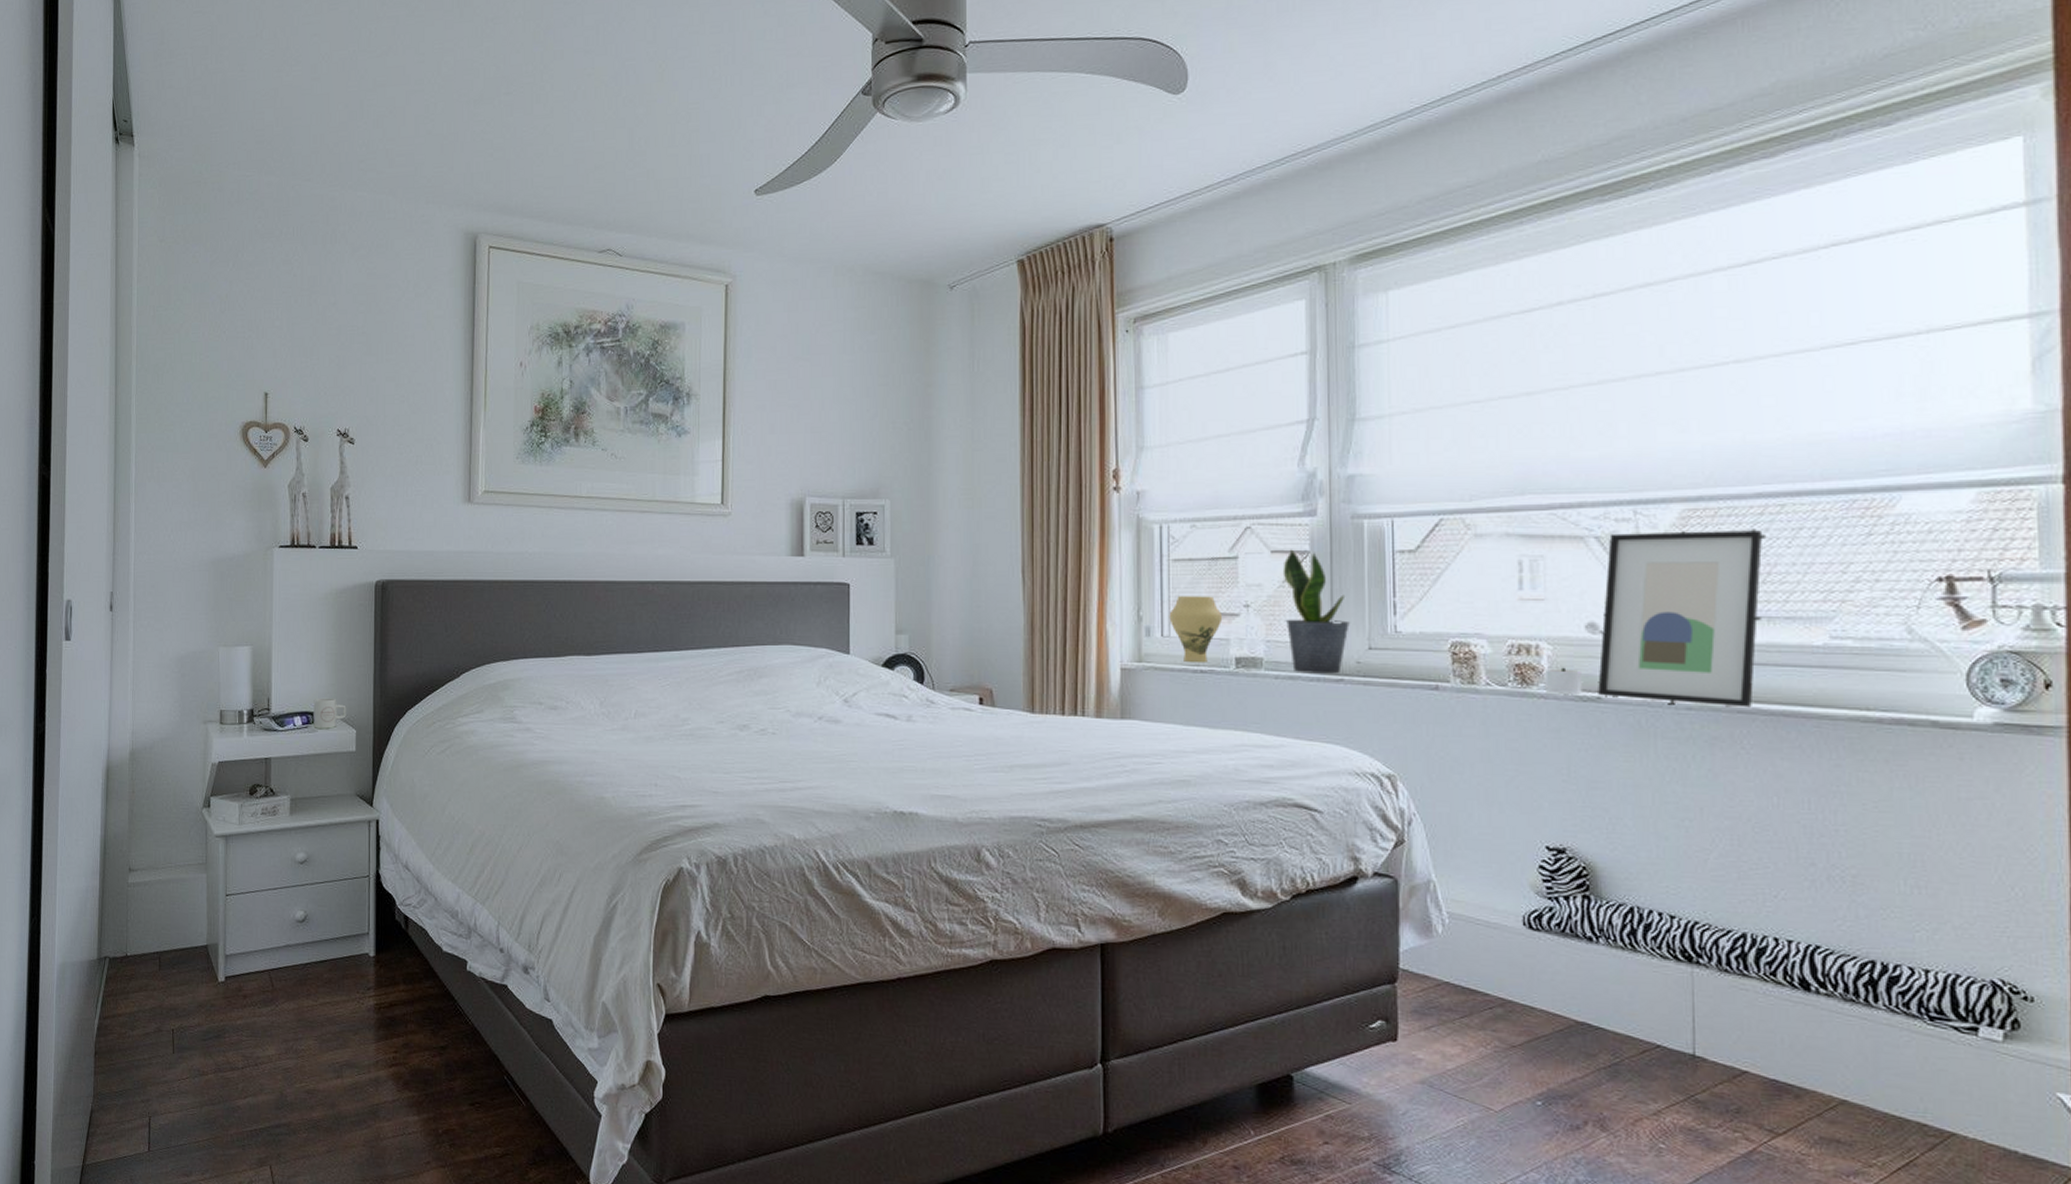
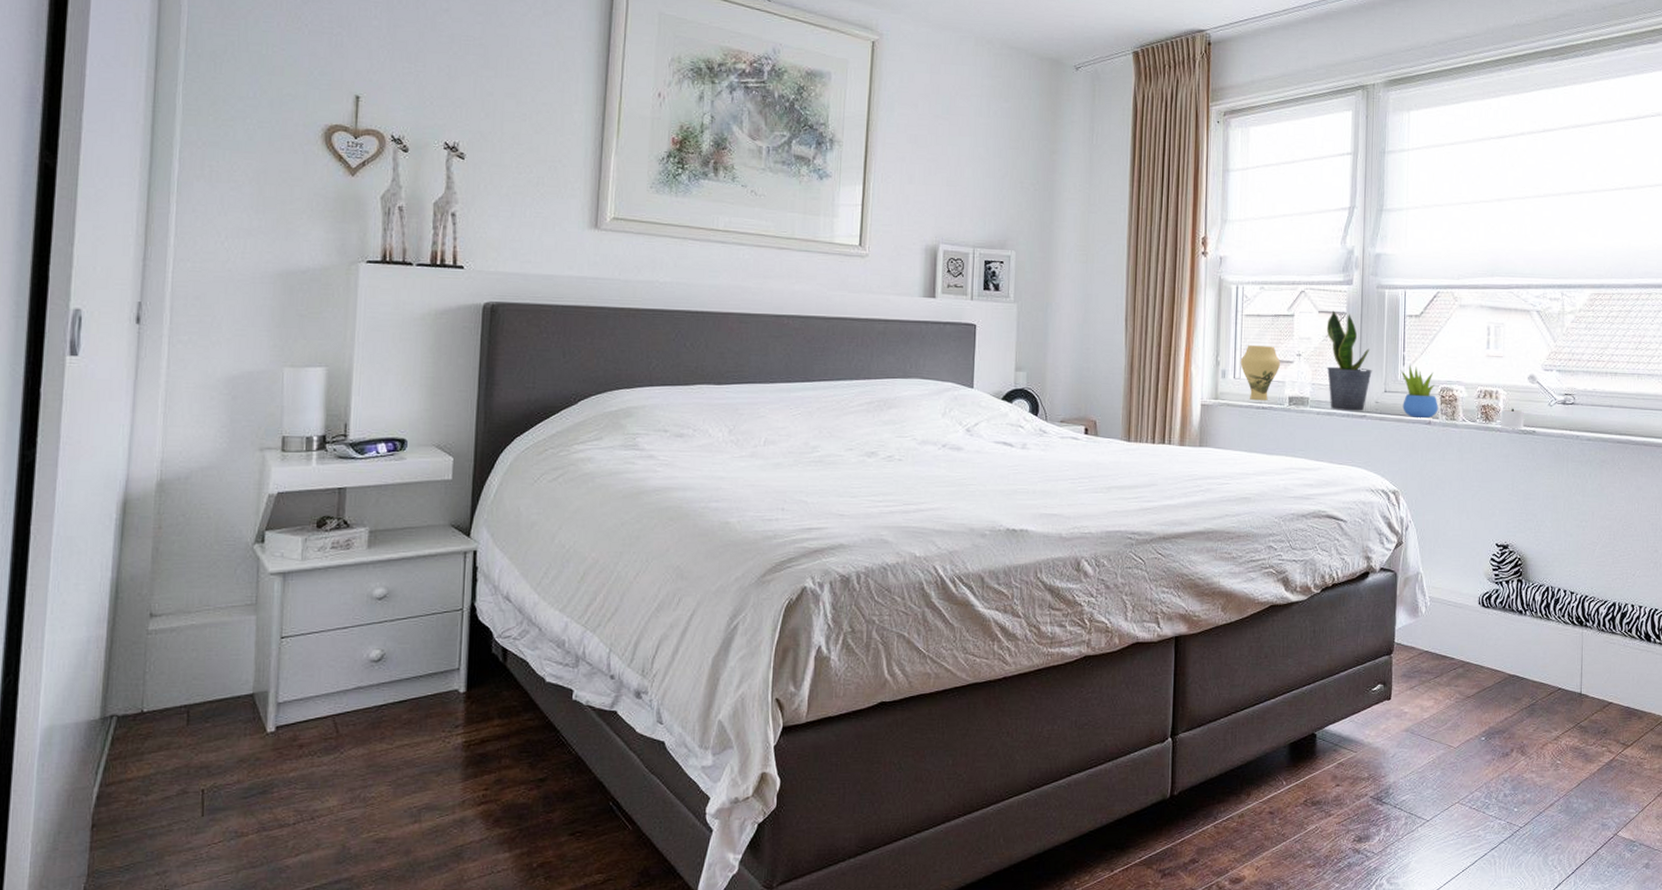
mug: present [313,698,347,729] -> none [401,423,443,456]
succulent plant: none [1390,614,1449,683] -> present [1400,365,1438,419]
picture frame: present [1598,529,1767,708] -> none [1534,309,1640,439]

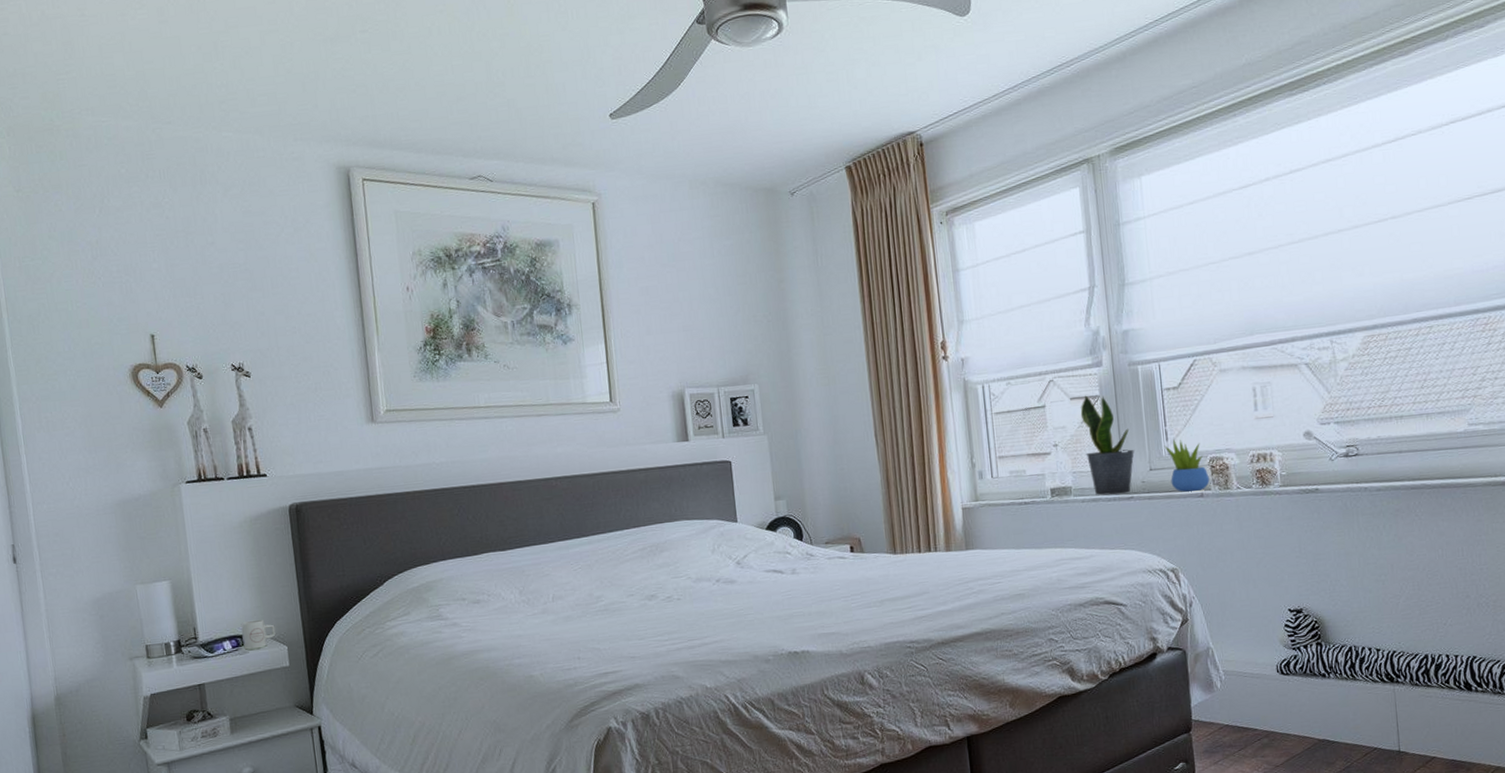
mug: none [401,423,443,456] -> present [241,619,276,650]
vase: present [1240,345,1281,401] -> none [996,440,1038,498]
candle: present [1501,408,1524,428] -> none [1278,468,1305,490]

